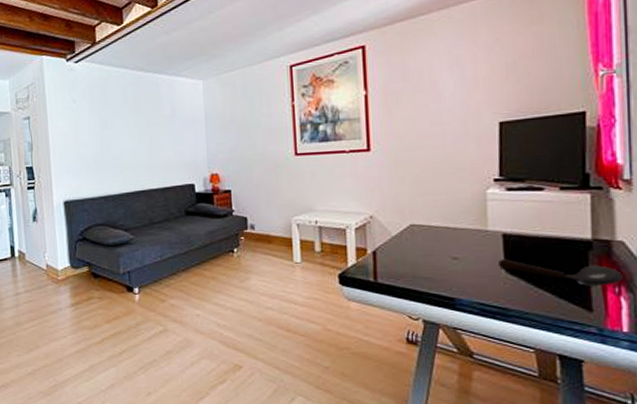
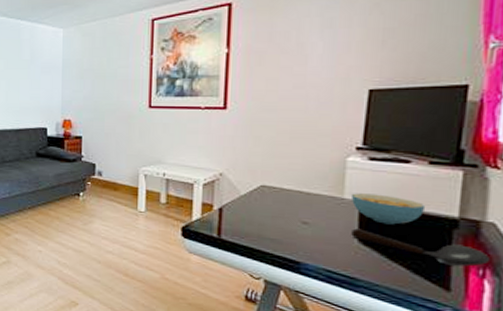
cereal bowl: none [494,223,561,252] -> present [350,193,424,225]

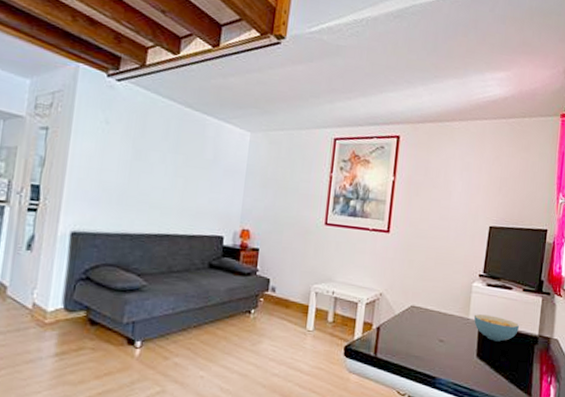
spoon: present [351,228,491,267] -> none [472,345,555,375]

